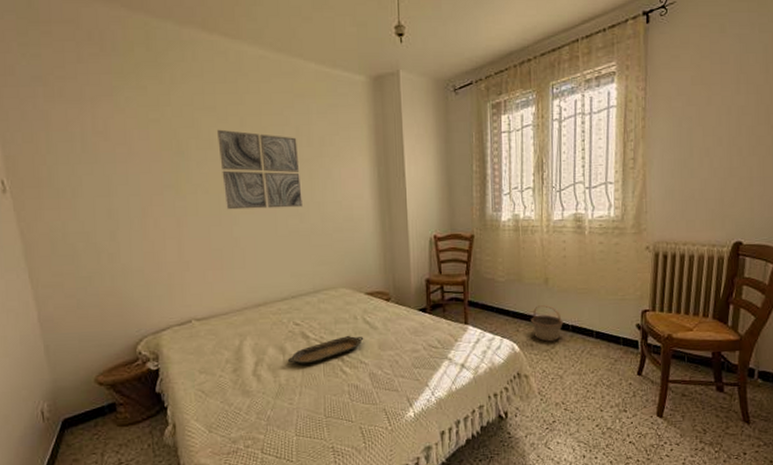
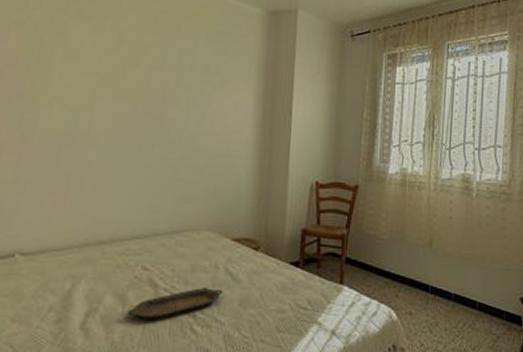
wall art: present [217,129,303,210] -> none [84,41,179,136]
basket: present [531,305,563,342] -> none [412,269,446,311]

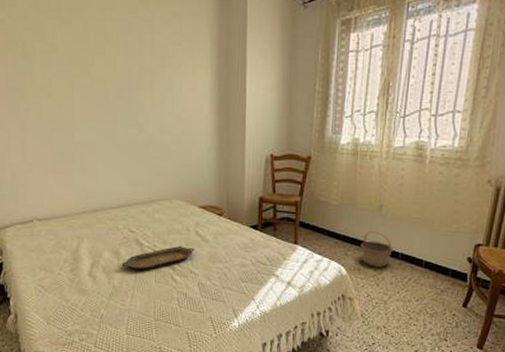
basket: none [412,269,446,311] -> present [361,231,393,268]

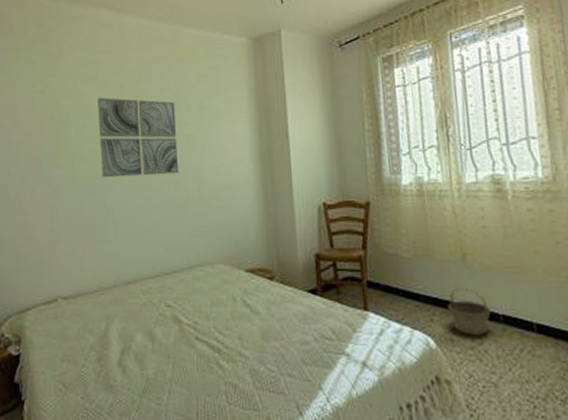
wall art: none [61,33,142,117] -> present [97,97,179,178]
serving tray: present [121,245,195,270] -> none [156,320,244,355]

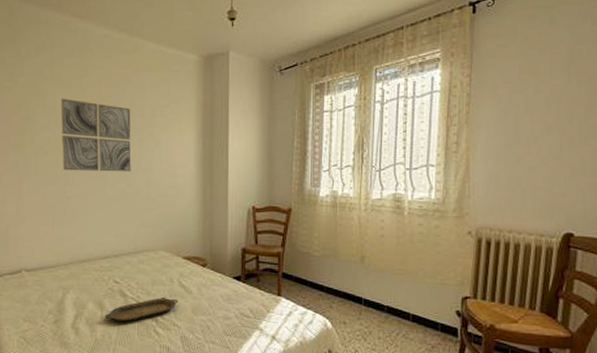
serving tray: none [156,320,244,355] -> present [104,297,178,322]
basket: present [448,288,491,336] -> none [345,283,378,321]

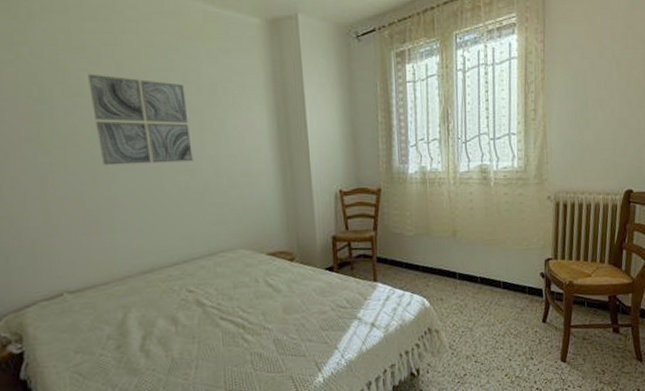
serving tray: present [104,297,178,322] -> none [180,300,267,335]

